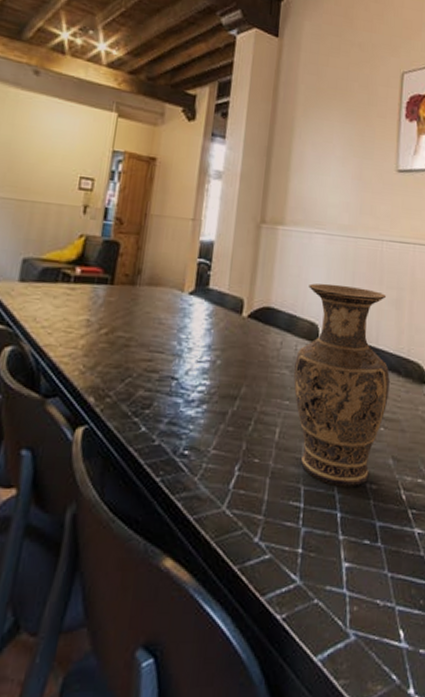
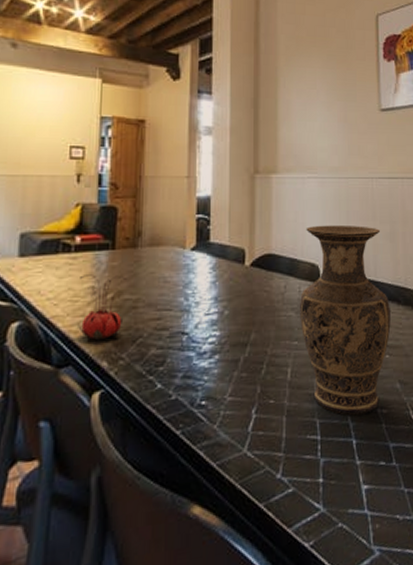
flower: none [69,307,122,374] -> present [78,274,127,340]

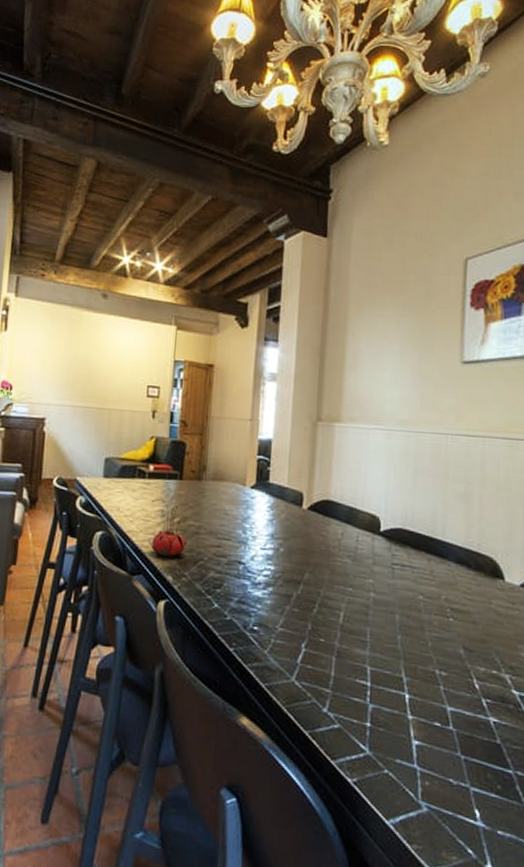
vase: present [299,224,391,416] -> none [355,477,459,673]

